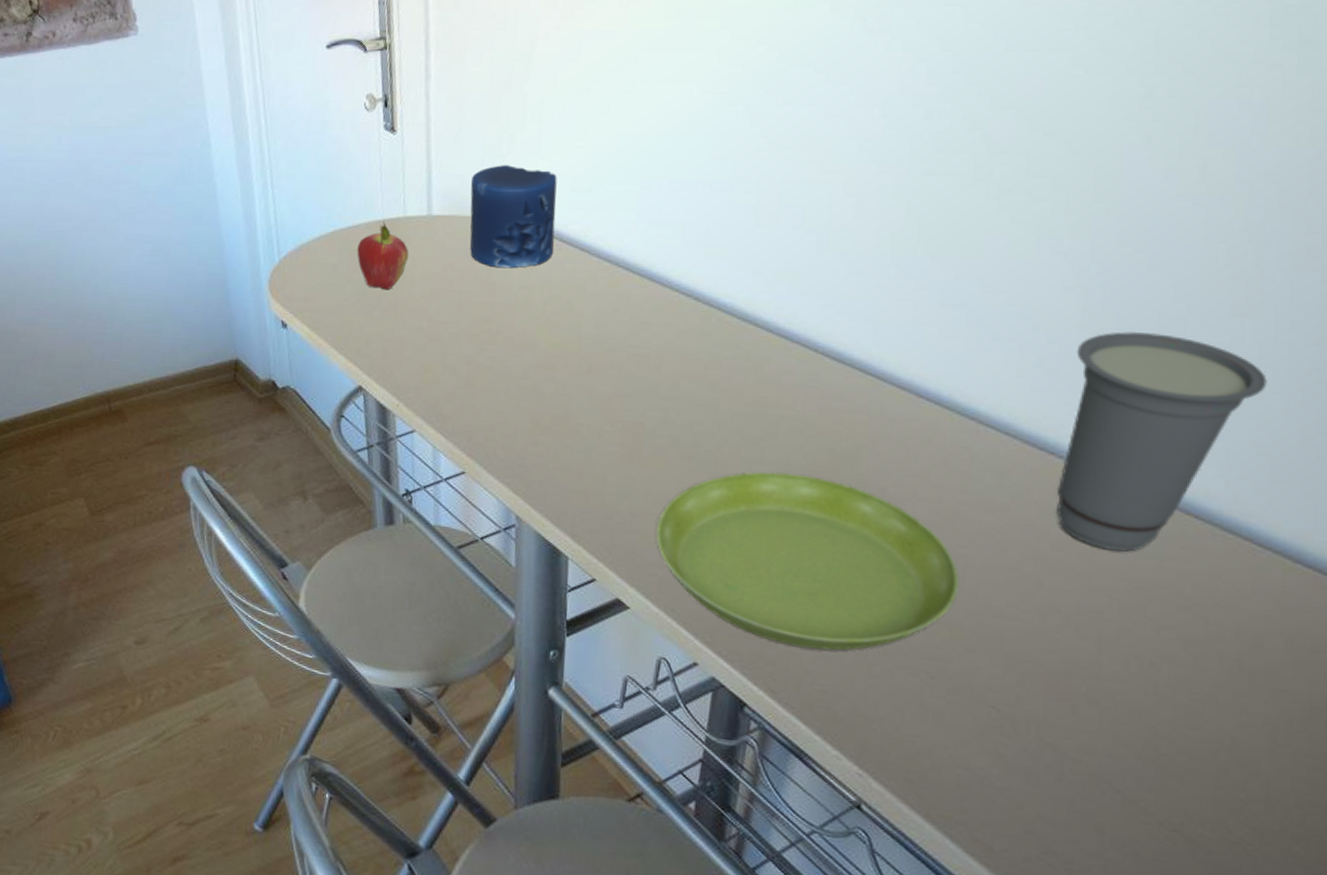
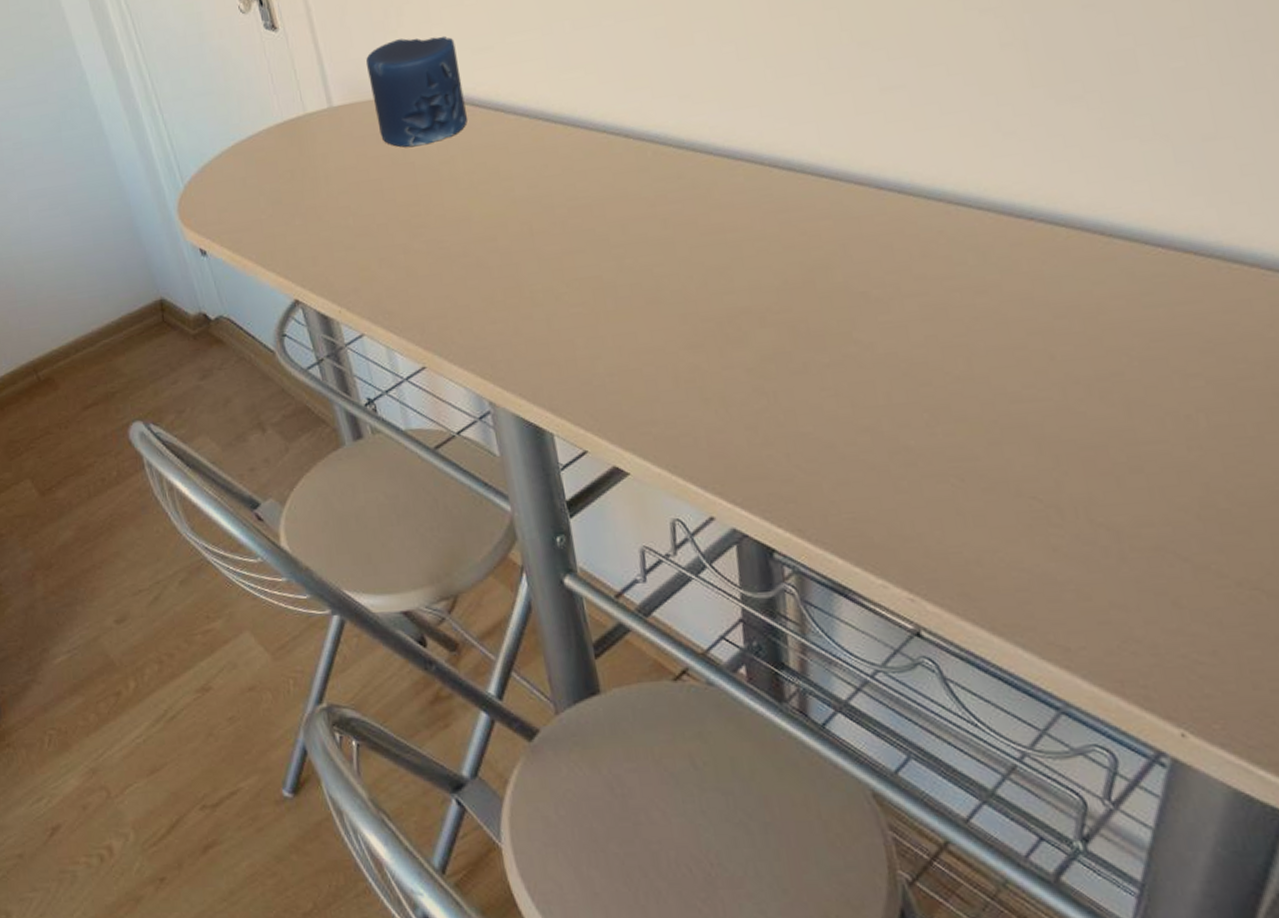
fruit: present [357,221,409,290] -> none [262,123,319,195]
saucer: present [655,472,961,651] -> none [638,294,969,478]
cup: present [1057,331,1267,552] -> none [1030,71,1235,308]

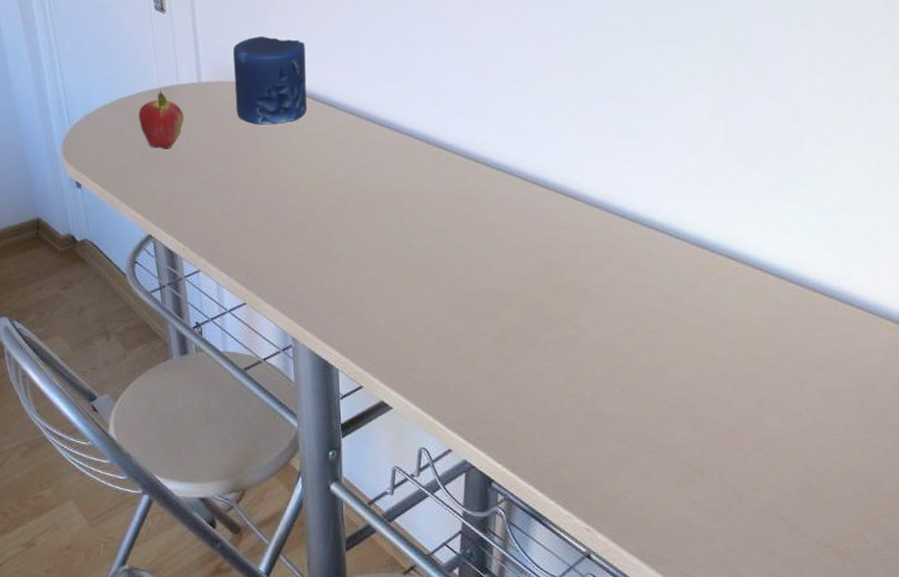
fruit: none [262,123,319,195] -> present [139,89,184,149]

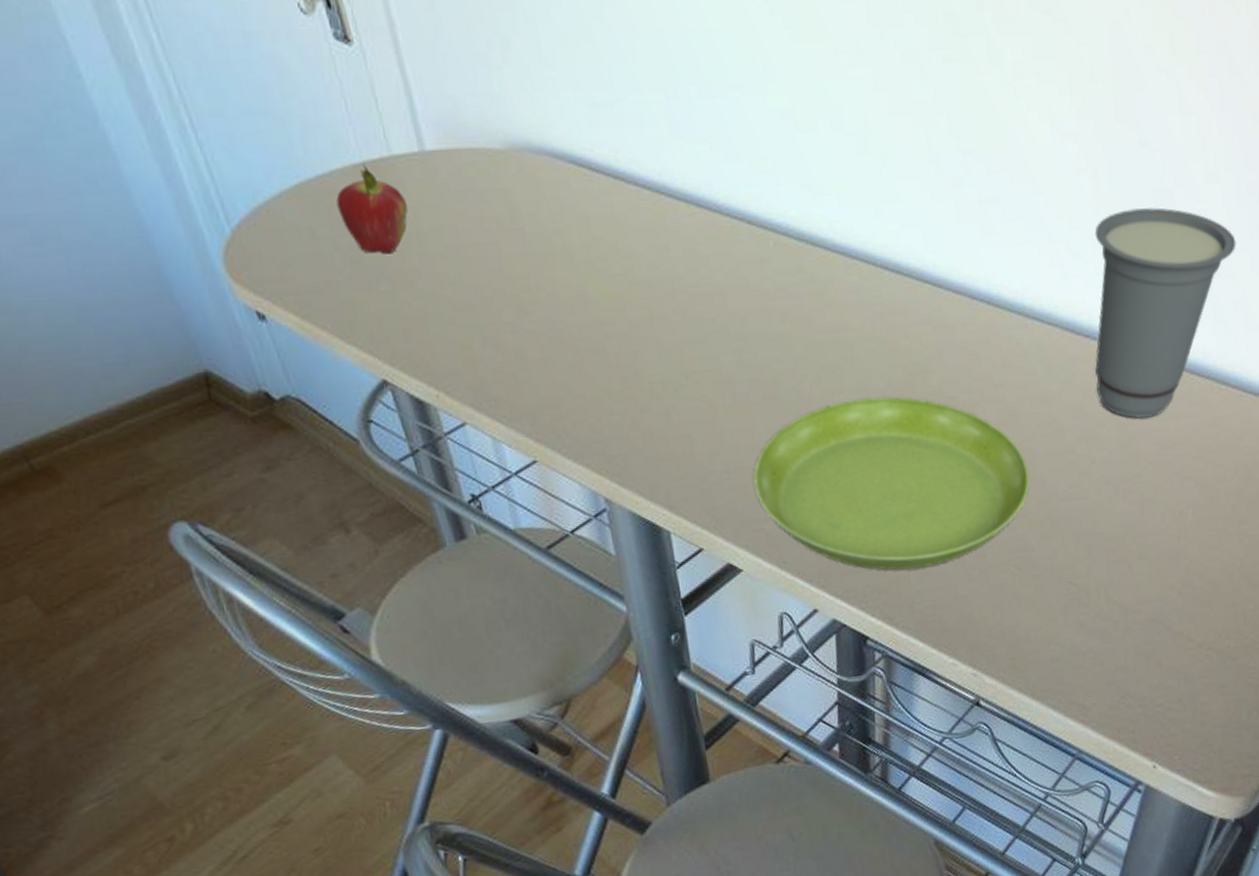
candle: present [232,35,306,125] -> none [465,77,584,210]
saucer: none [409,283,653,428] -> present [753,397,1031,571]
cup: none [719,148,864,326] -> present [1094,207,1236,419]

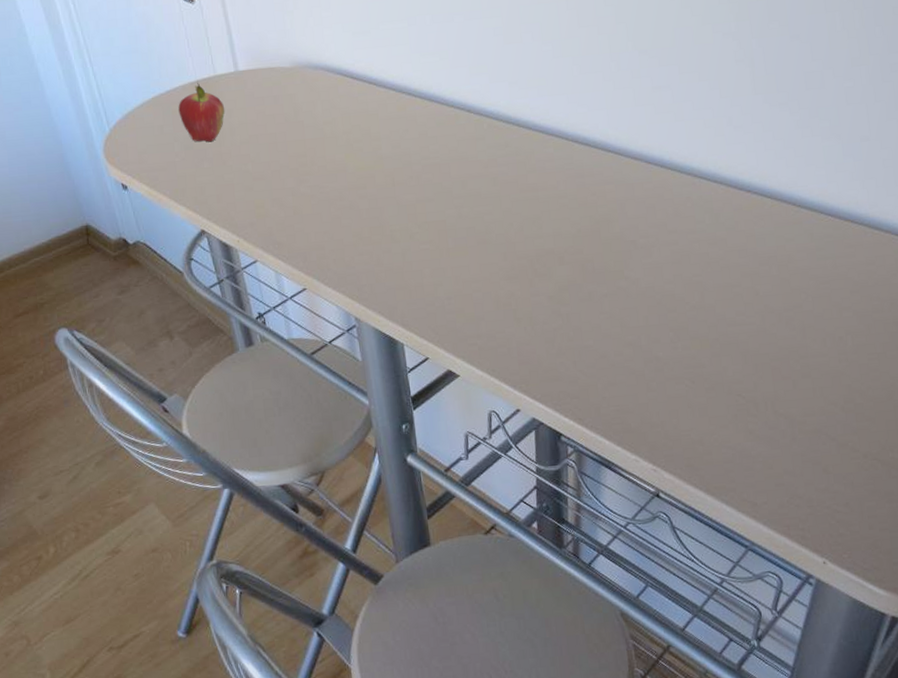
saucer: present [753,397,1031,571] -> none [469,241,702,380]
cup: present [1094,207,1236,419] -> none [753,86,883,259]

